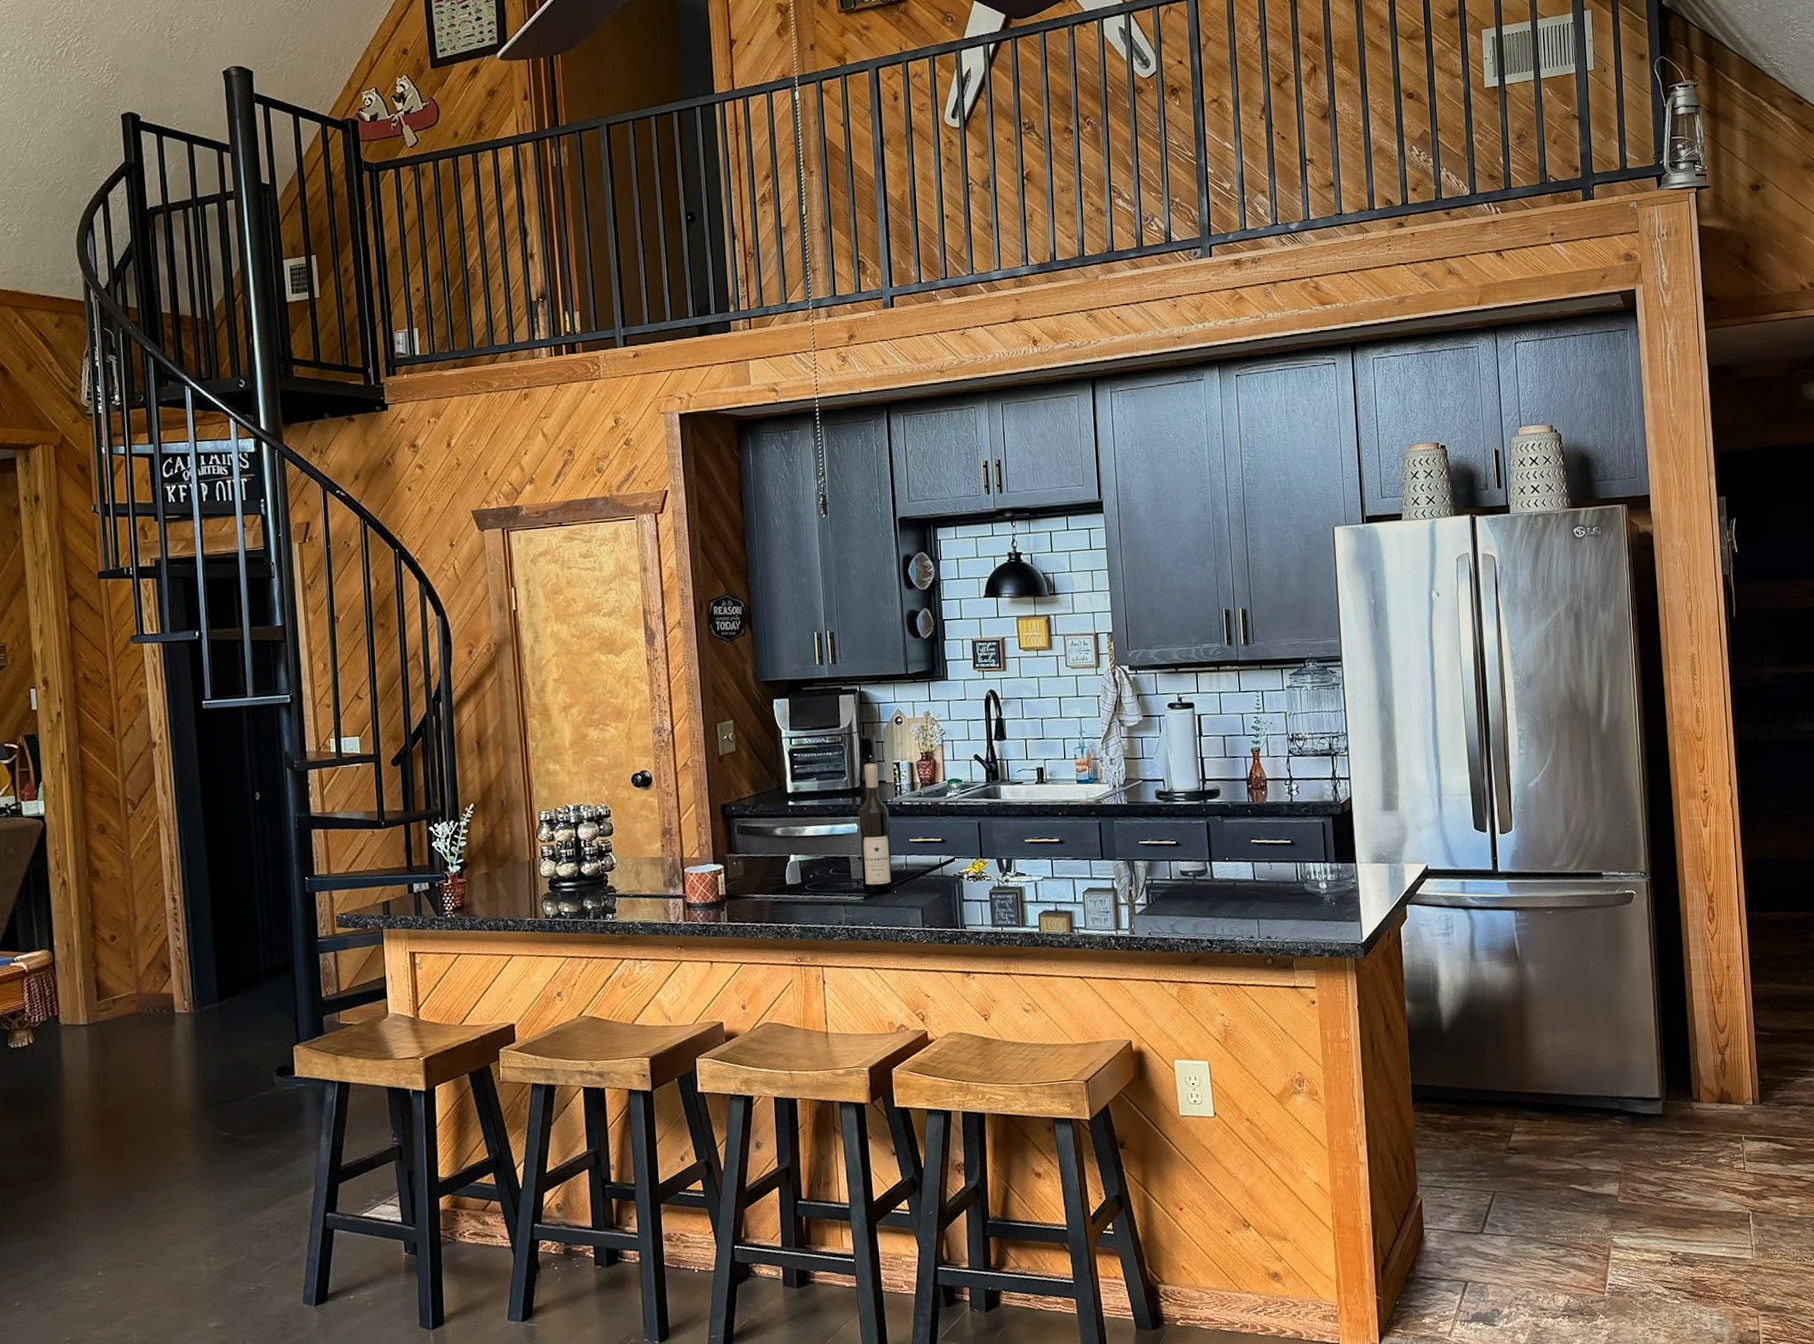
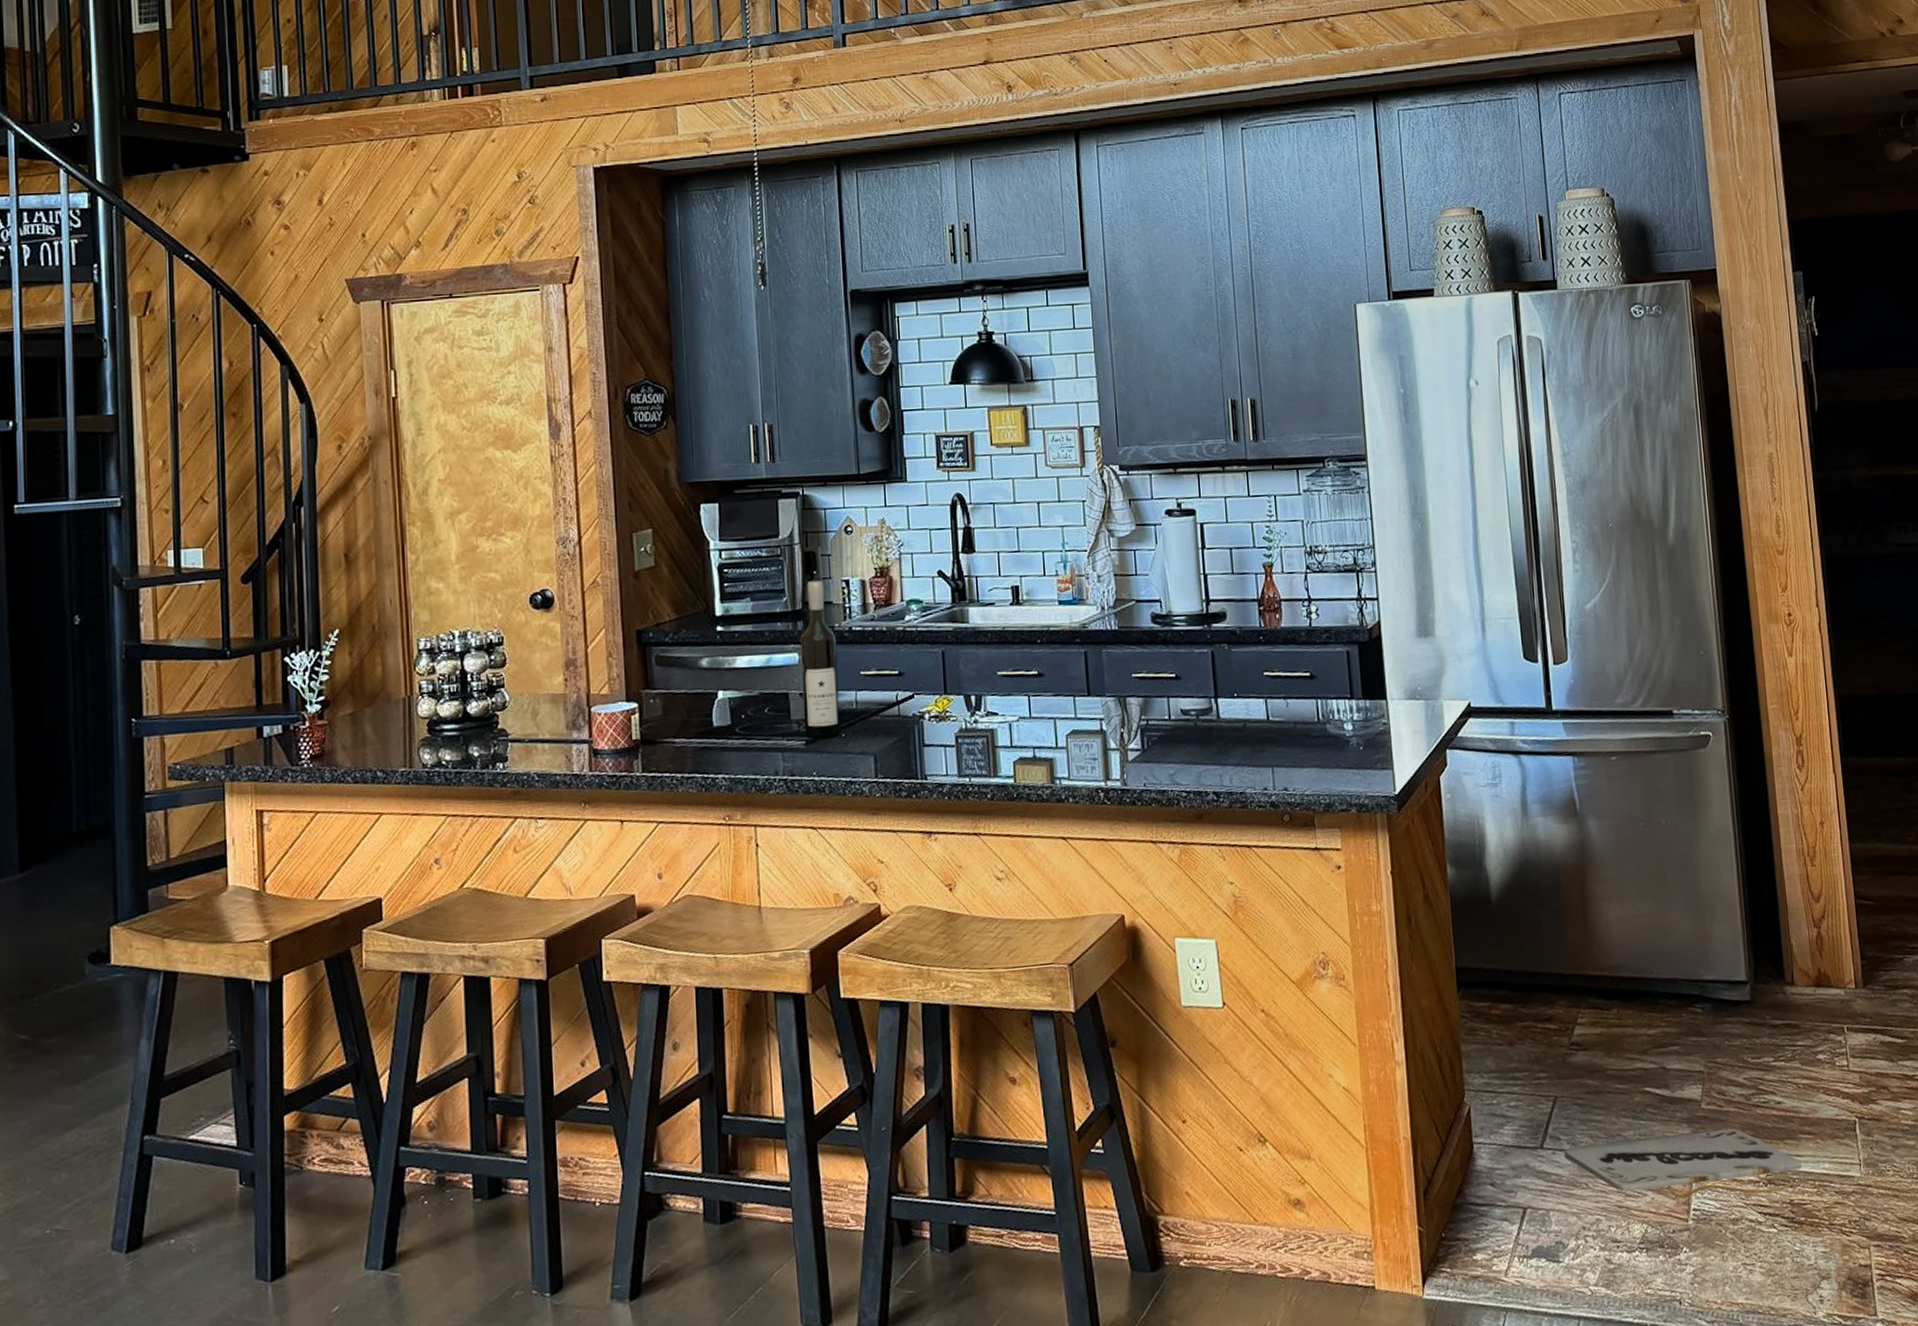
welcome sign: none [1500,1218,1702,1275] -> present [1563,1128,1802,1198]

